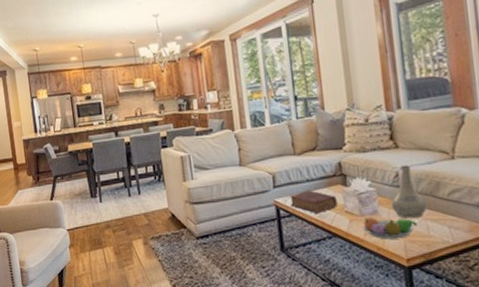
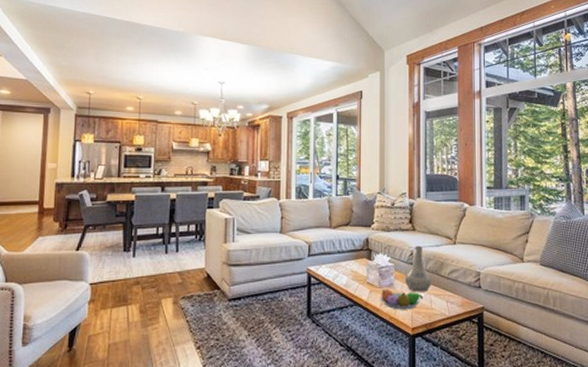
book: present [290,190,338,214] -> none [322,261,361,283]

